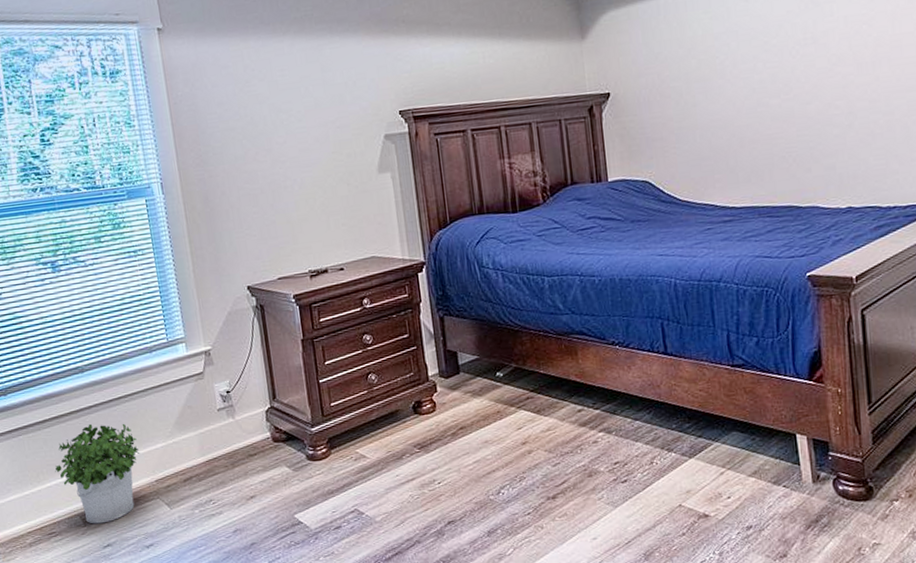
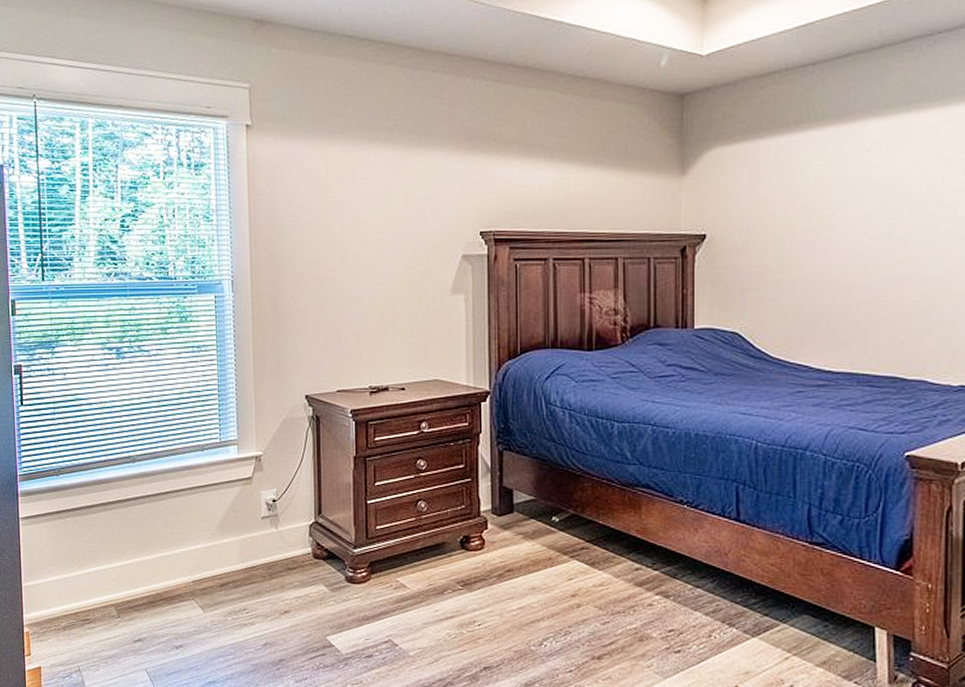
potted plant: present [55,423,140,524] -> none [96,514,180,617]

